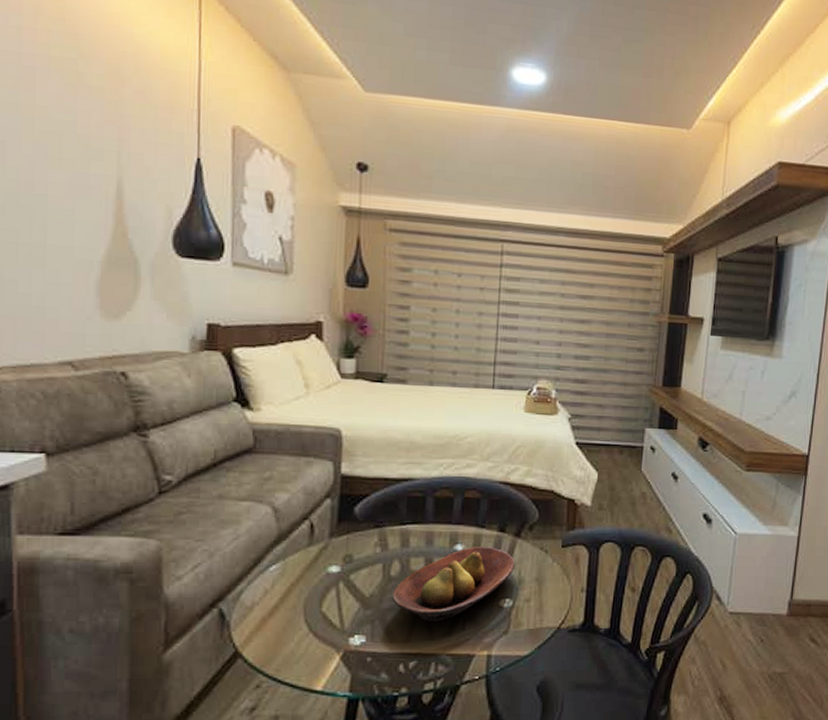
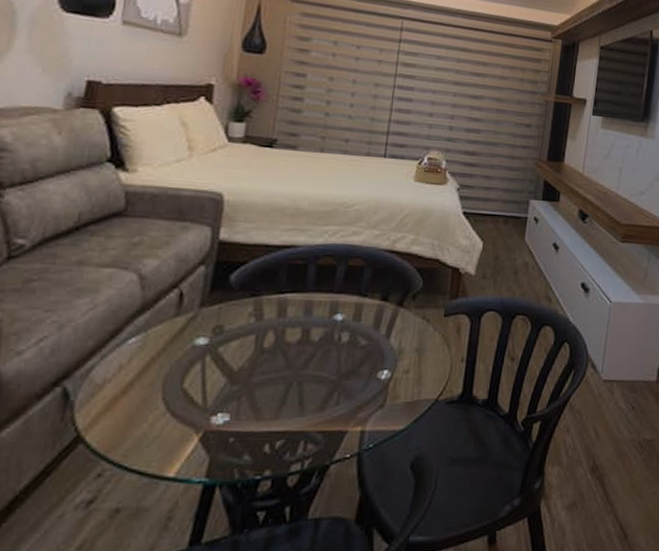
fruit bowl: present [392,547,516,622] -> none [263,316,397,396]

